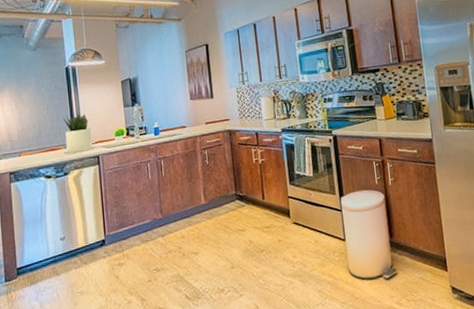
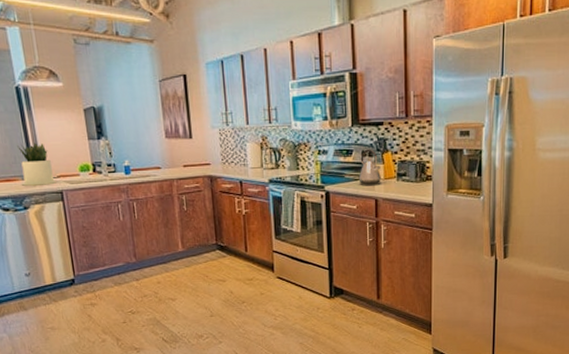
pedal bin: present [340,189,397,281] -> none [328,250,381,337]
kettle: none [362,93,383,128] -> present [358,149,382,186]

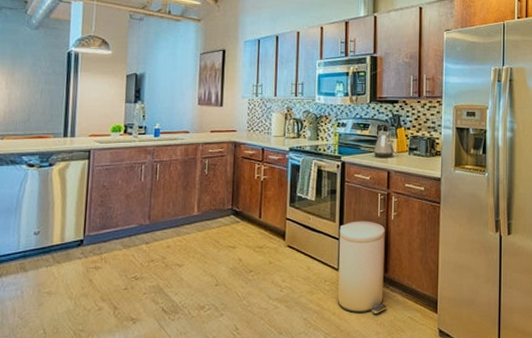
planter: present [17,143,58,187] -> none [53,103,88,145]
pedal bin: none [328,250,381,337] -> present [337,221,387,314]

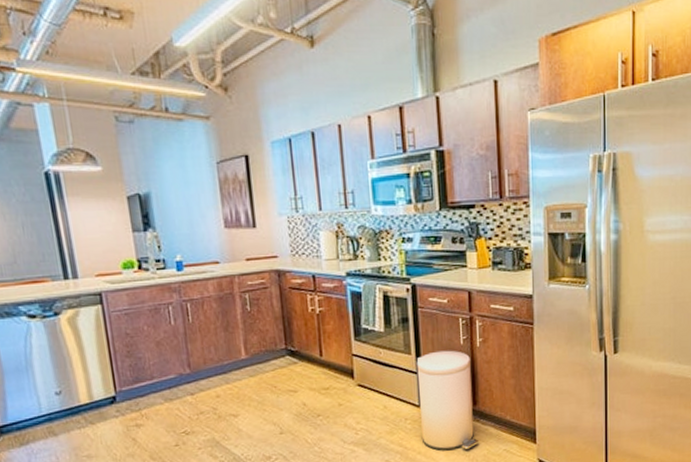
kettle: present [373,124,395,159] -> none [448,235,475,277]

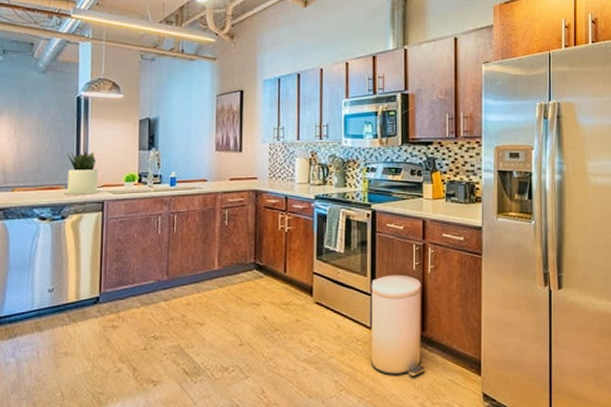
planter: none [46,237,95,289] -> present [64,151,101,196]

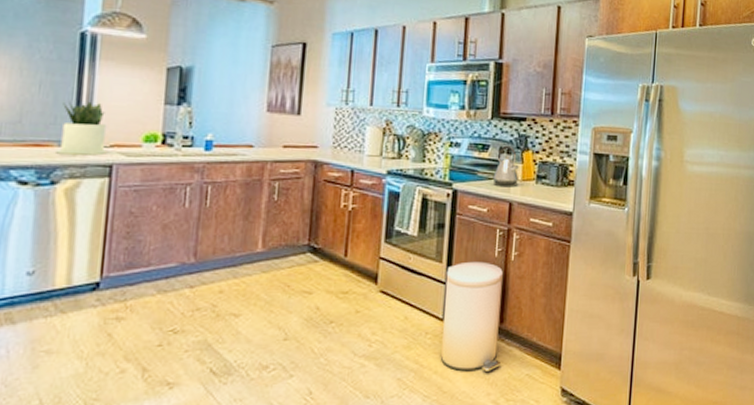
kettle: none [406,168,430,206] -> present [493,145,519,188]

